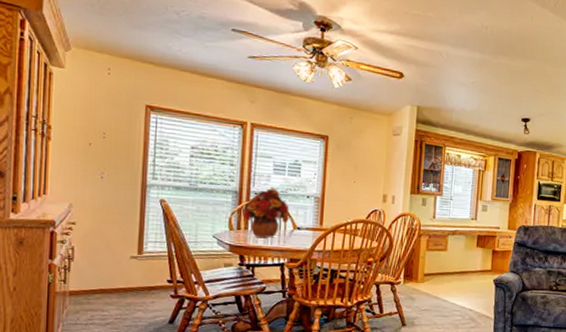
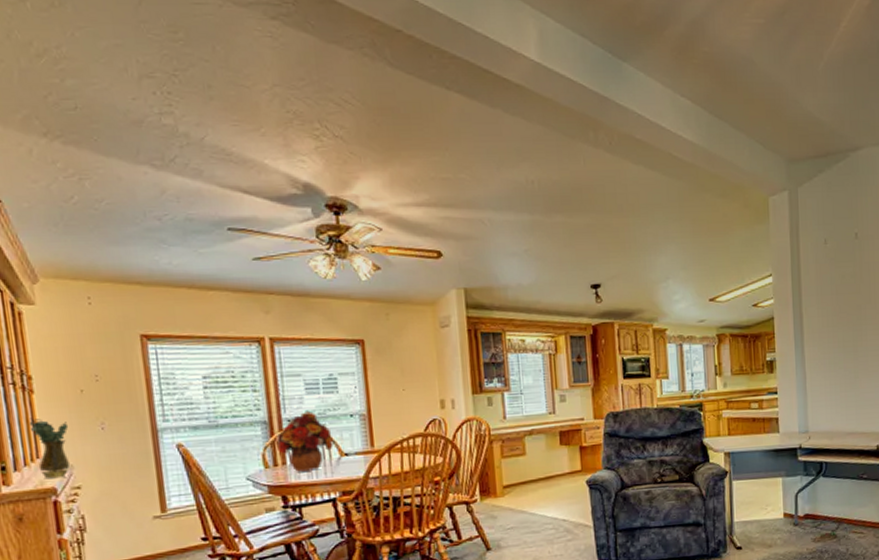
vase: none [42,160,74,214] -> present [29,418,71,480]

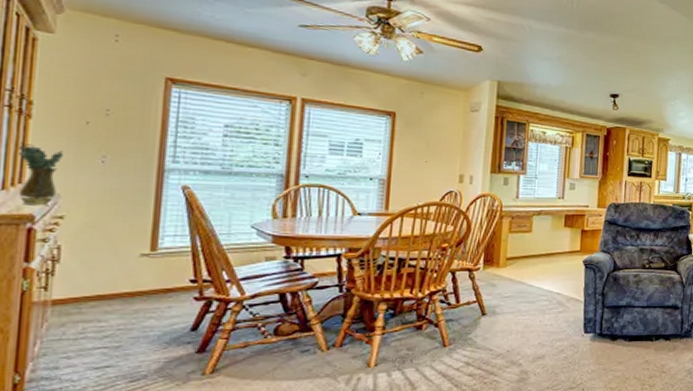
flower arrangement: present [276,411,333,472] -> none [289,170,348,226]

